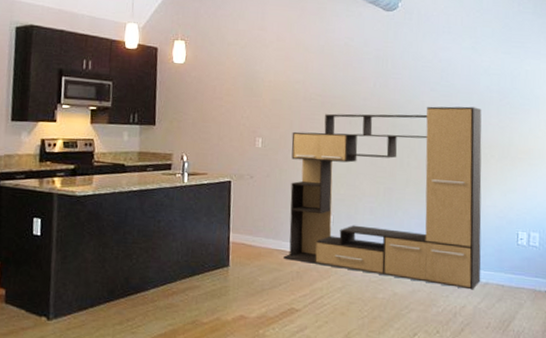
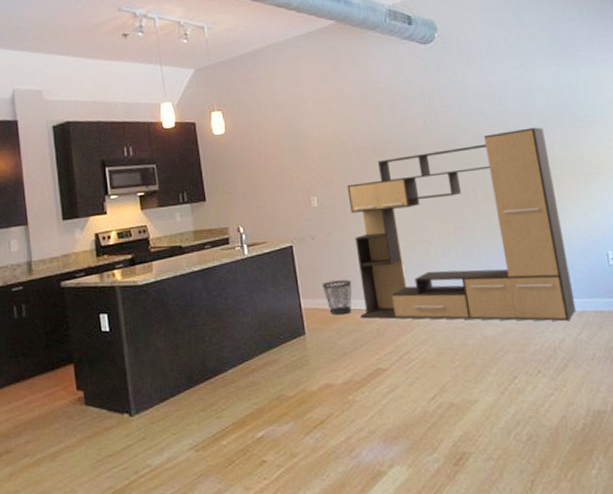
wastebasket: none [252,220,281,254] -> present [321,280,352,315]

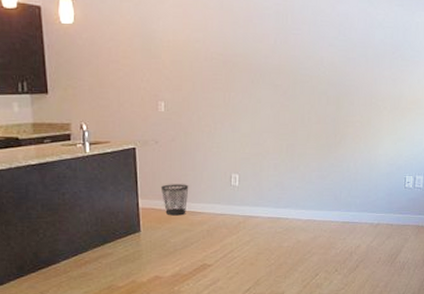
media console: present [347,127,577,322] -> none [194,60,376,231]

